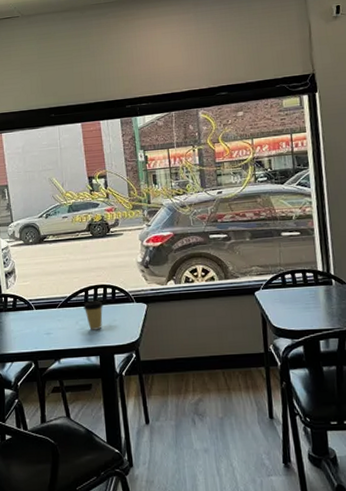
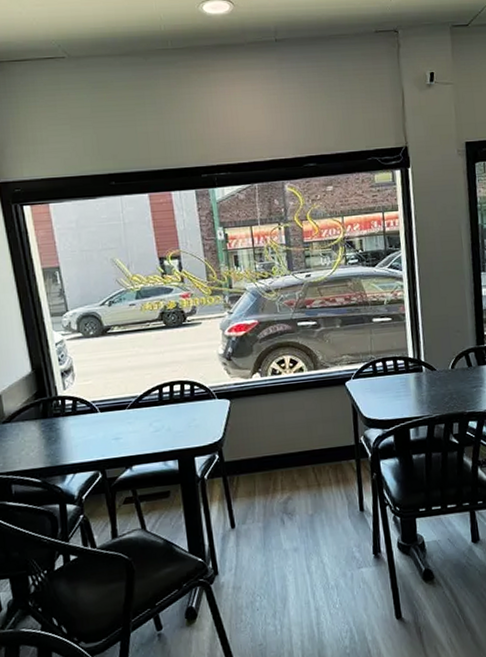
coffee cup: present [83,301,103,330] -> none [157,399,181,432]

